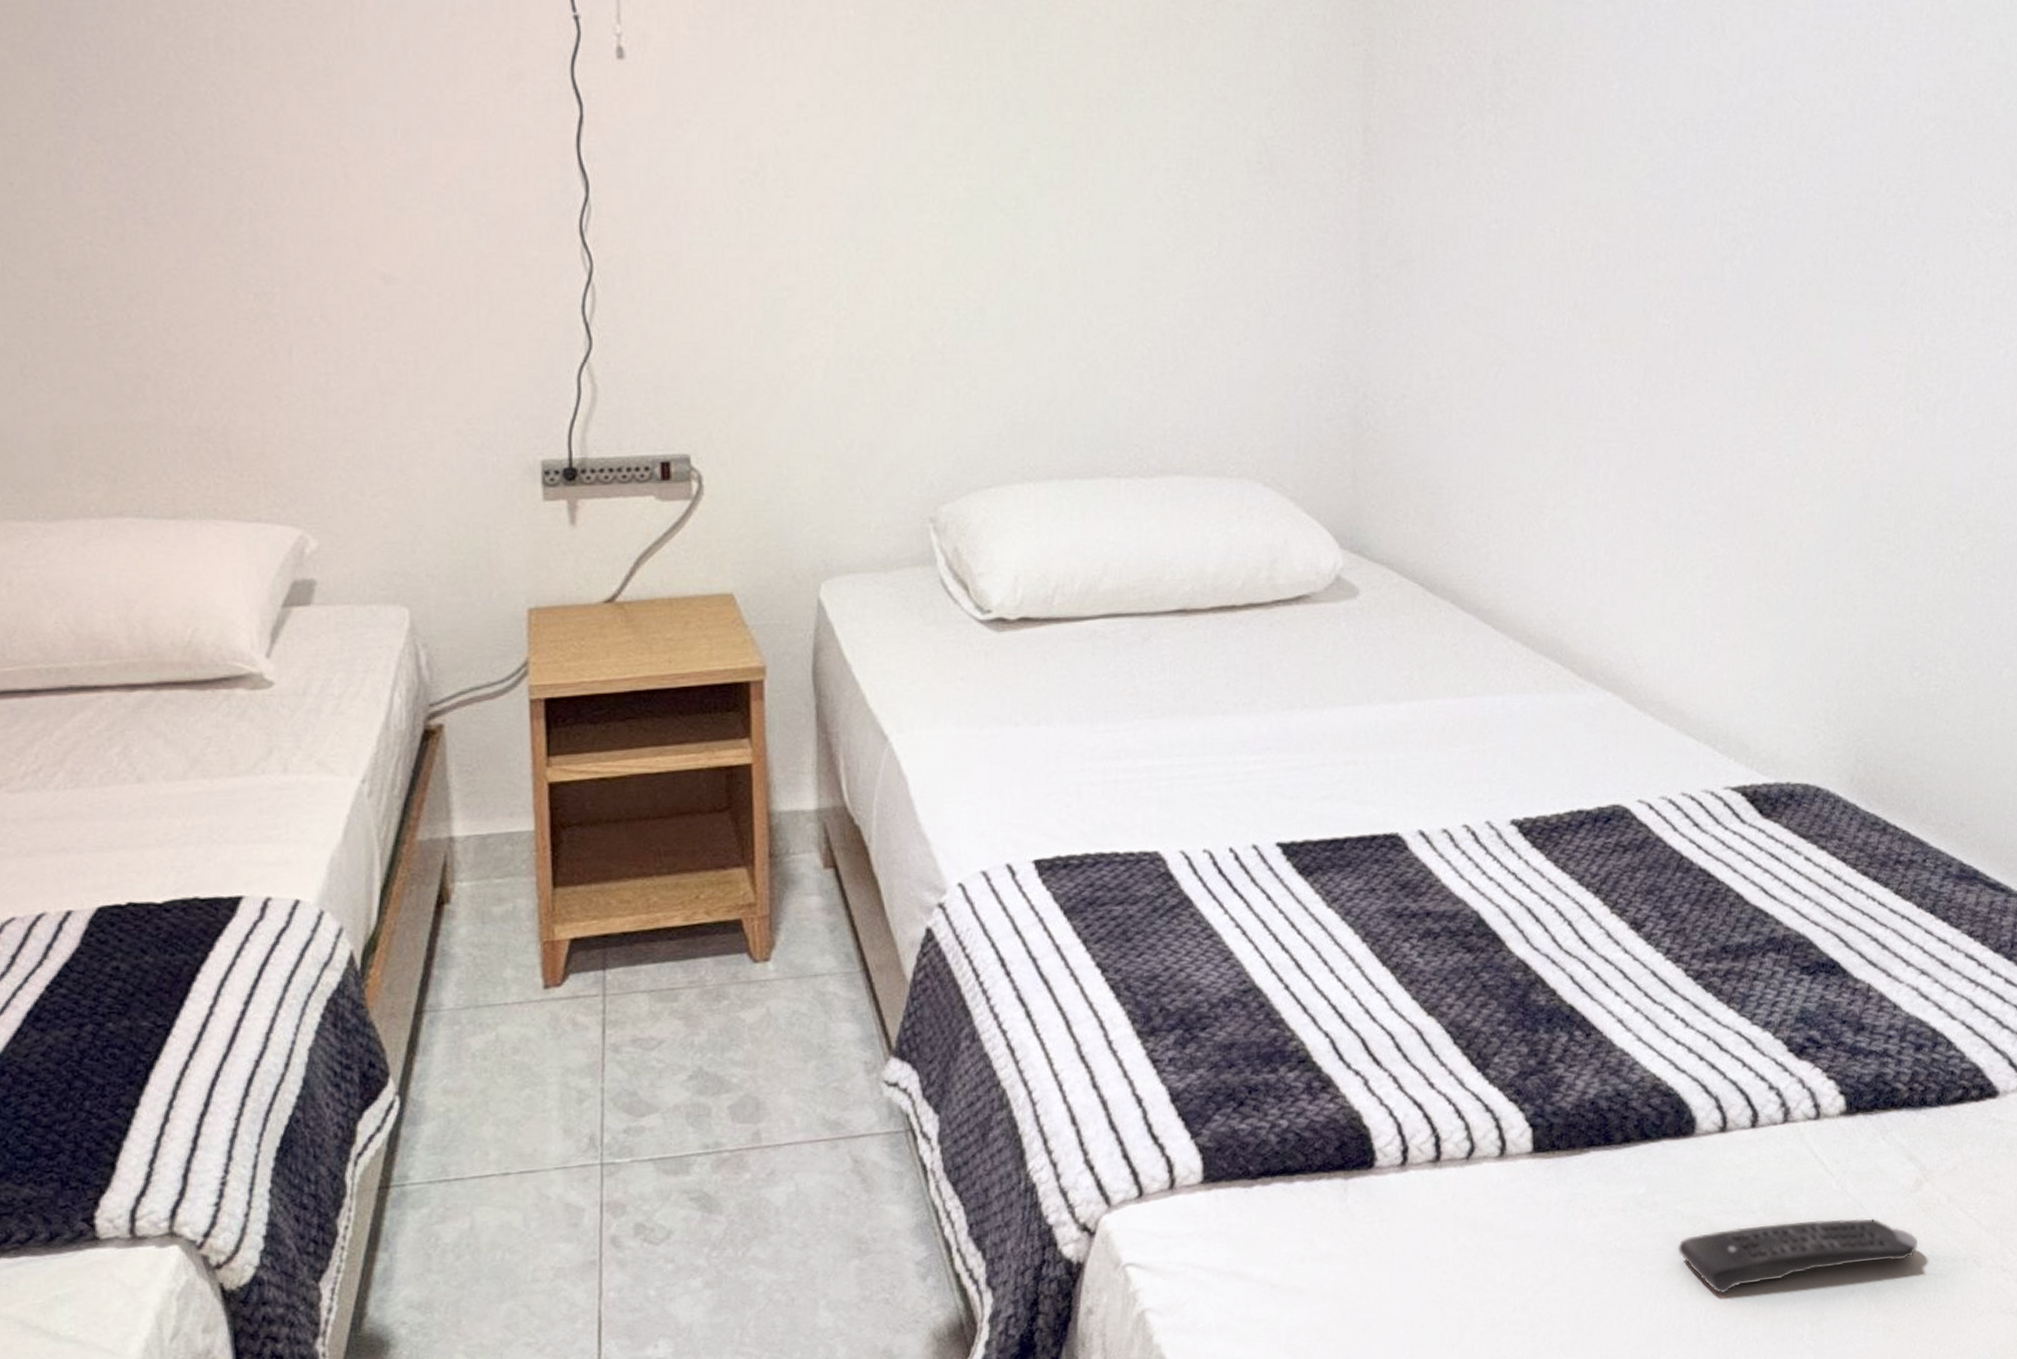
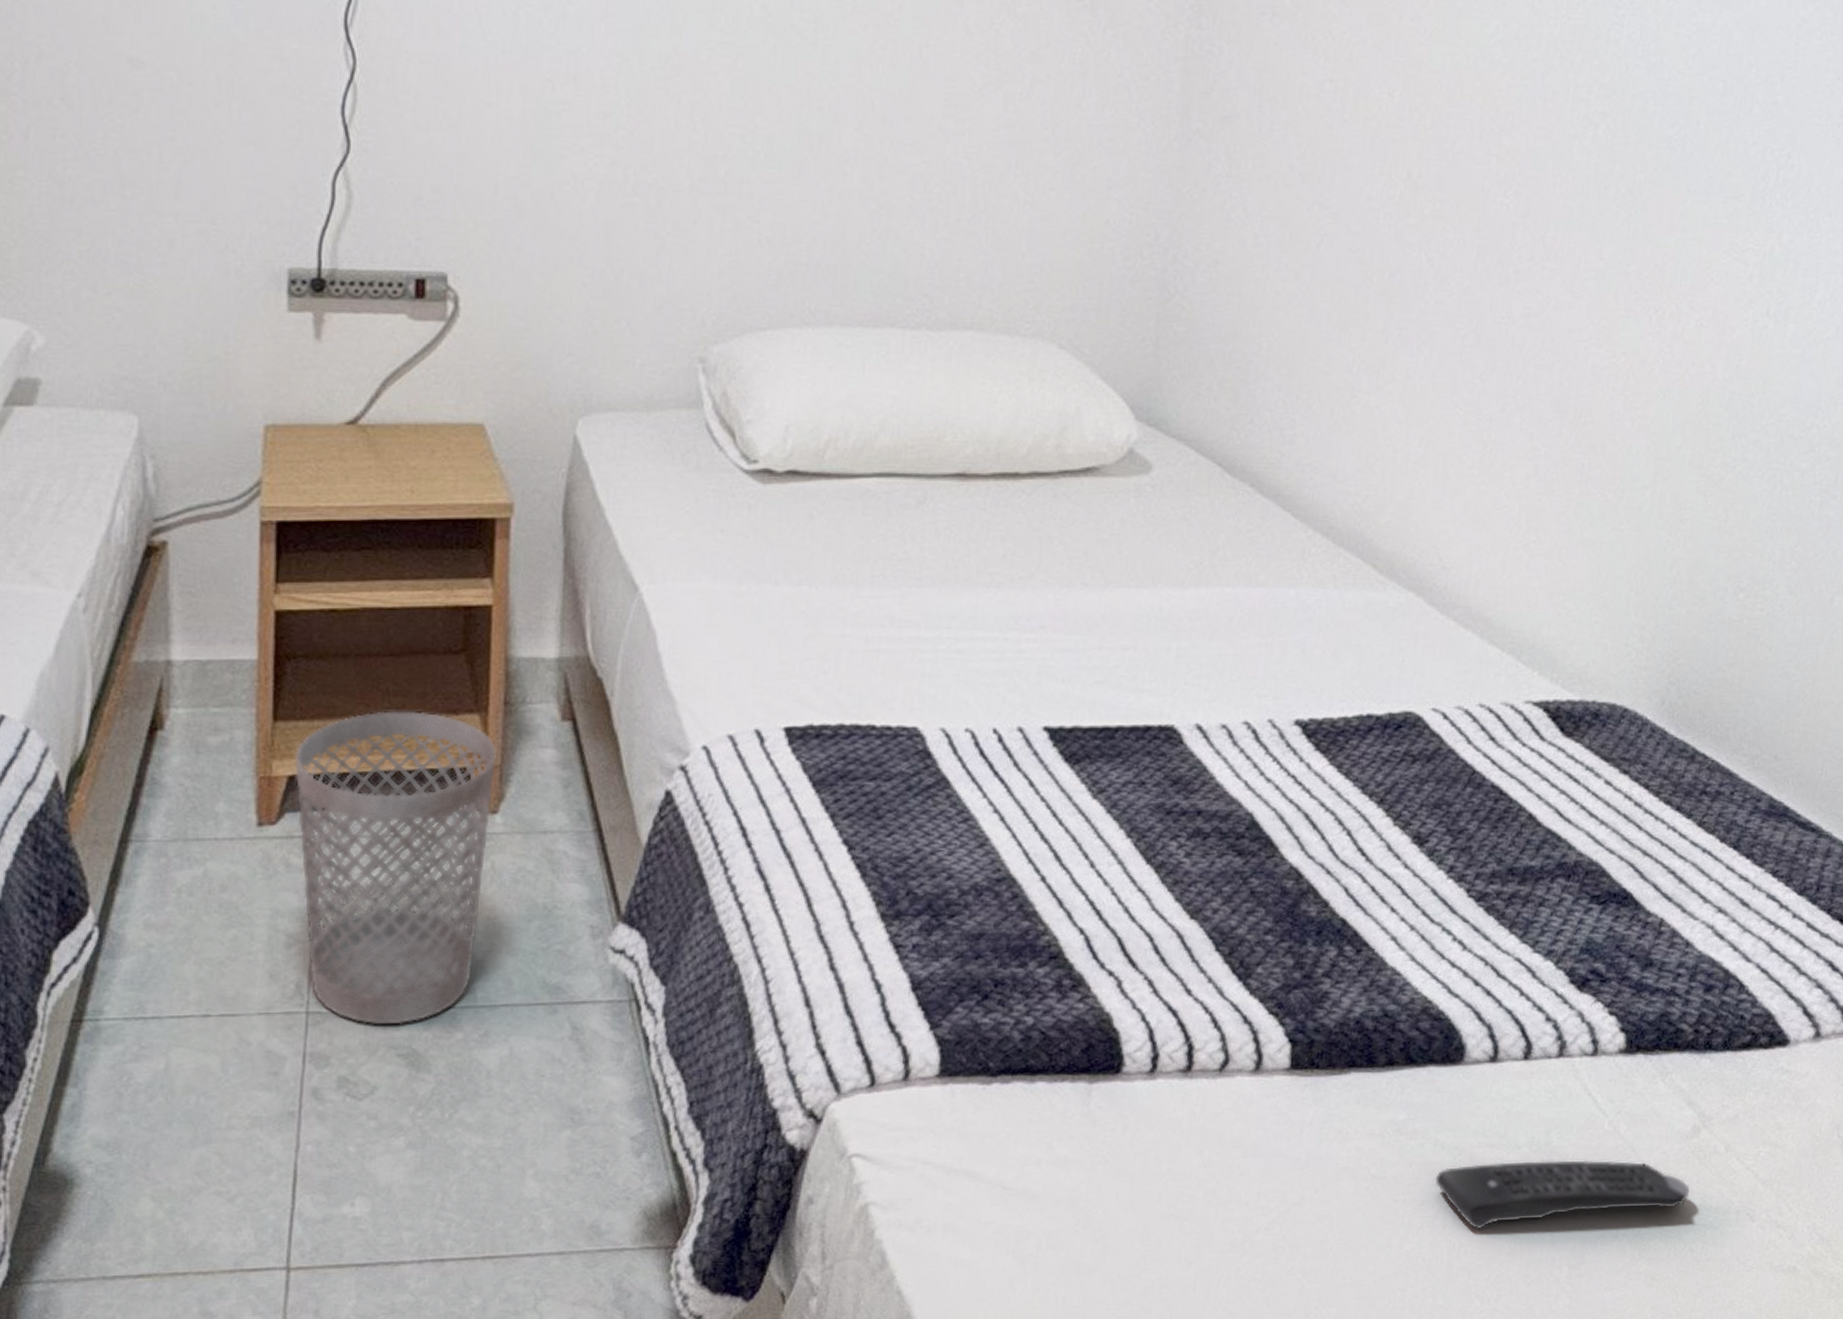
wastebasket: none [574,869,766,1172] -> present [293,711,498,1025]

